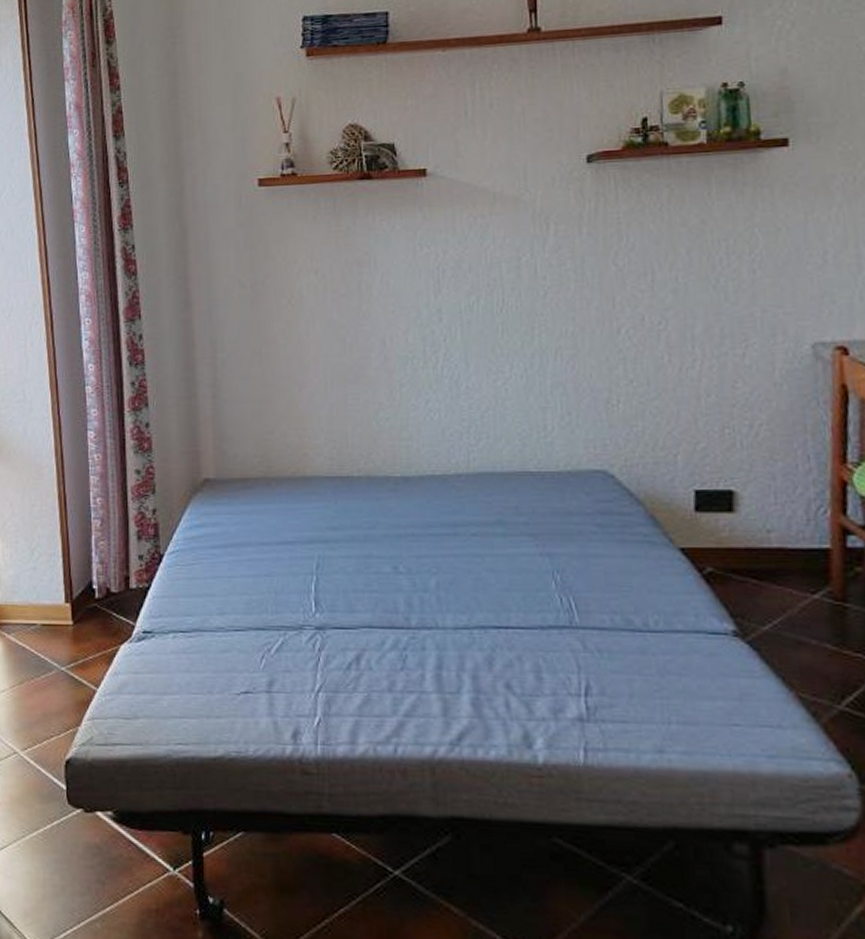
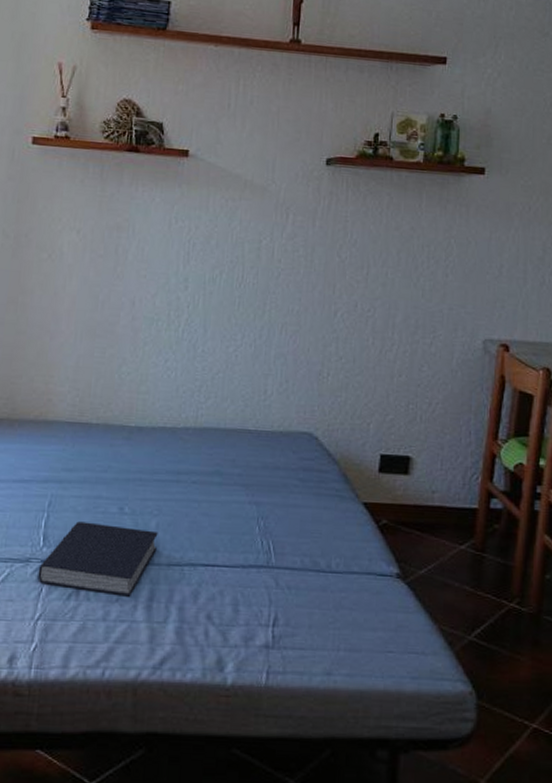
book: none [313,584,440,665] -> present [38,521,158,597]

